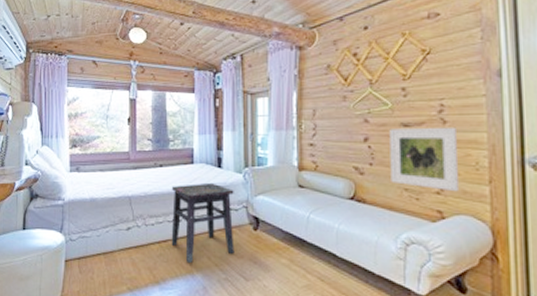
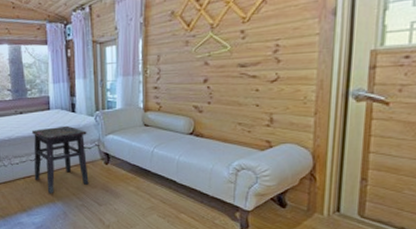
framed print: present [389,128,460,192] -> none [226,66,290,124]

